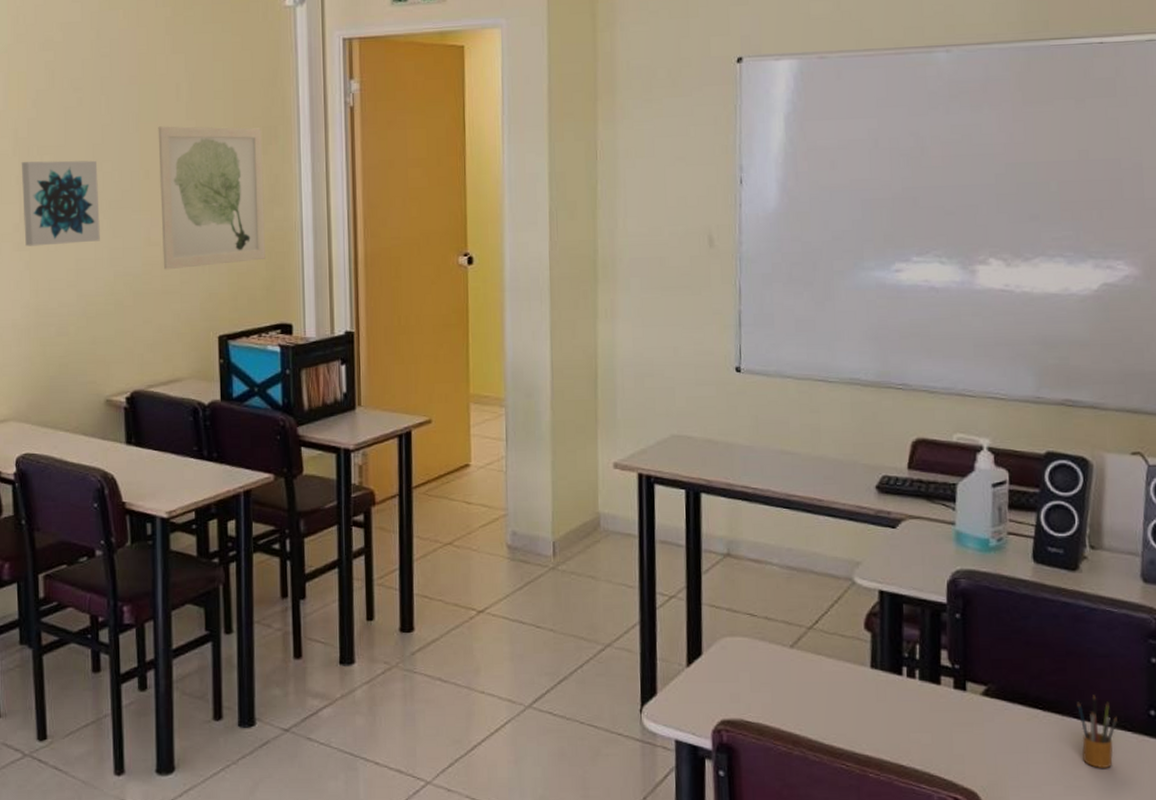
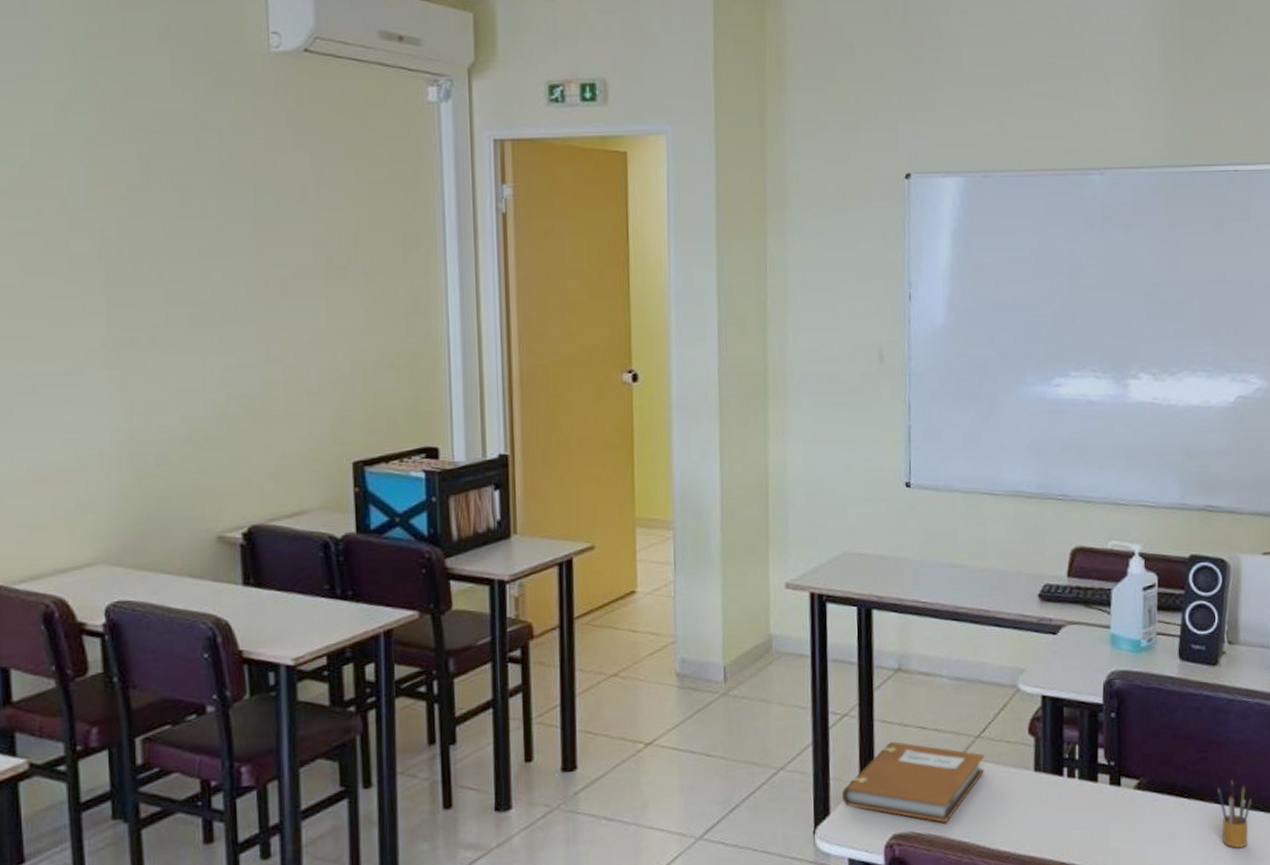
wall art: present [21,160,100,247] -> none [108,266,209,364]
wall art: present [158,126,265,270] -> none [279,229,407,390]
notebook: none [668,627,817,713] -> present [841,741,985,823]

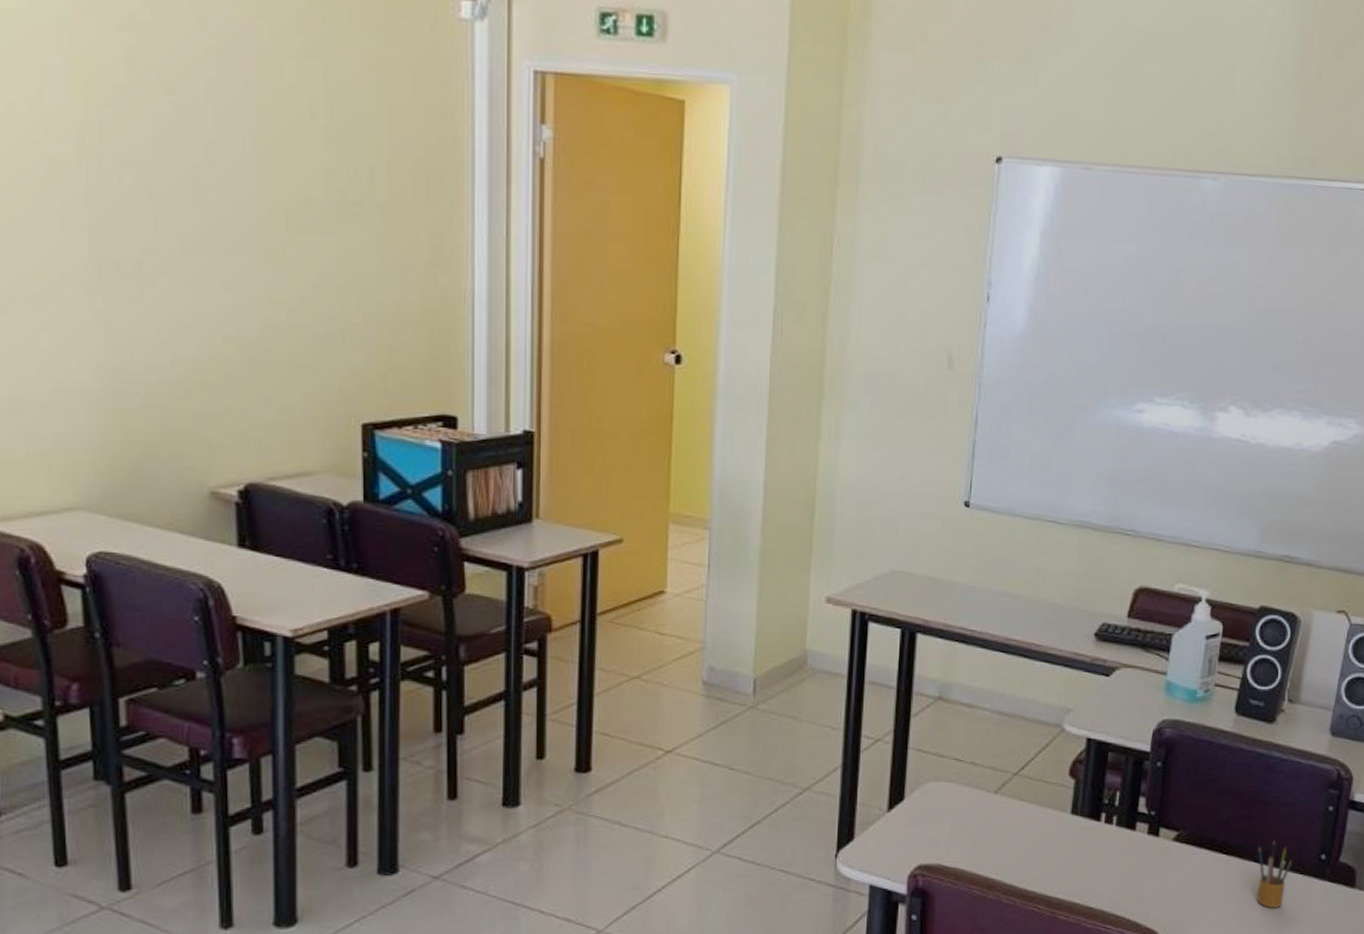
notebook: present [841,741,985,823] -> none [867,772,1021,858]

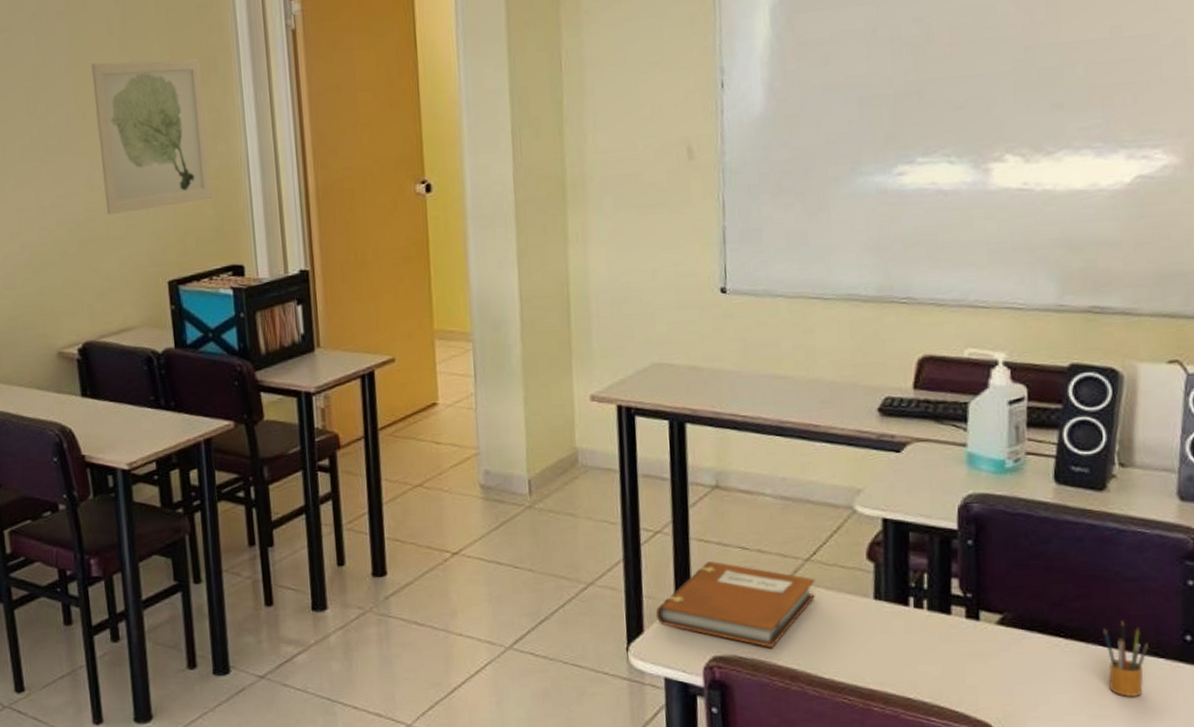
wall art: none [285,153,425,338] -> present [91,58,212,215]
notebook: none [867,772,1021,858] -> present [655,561,816,648]

